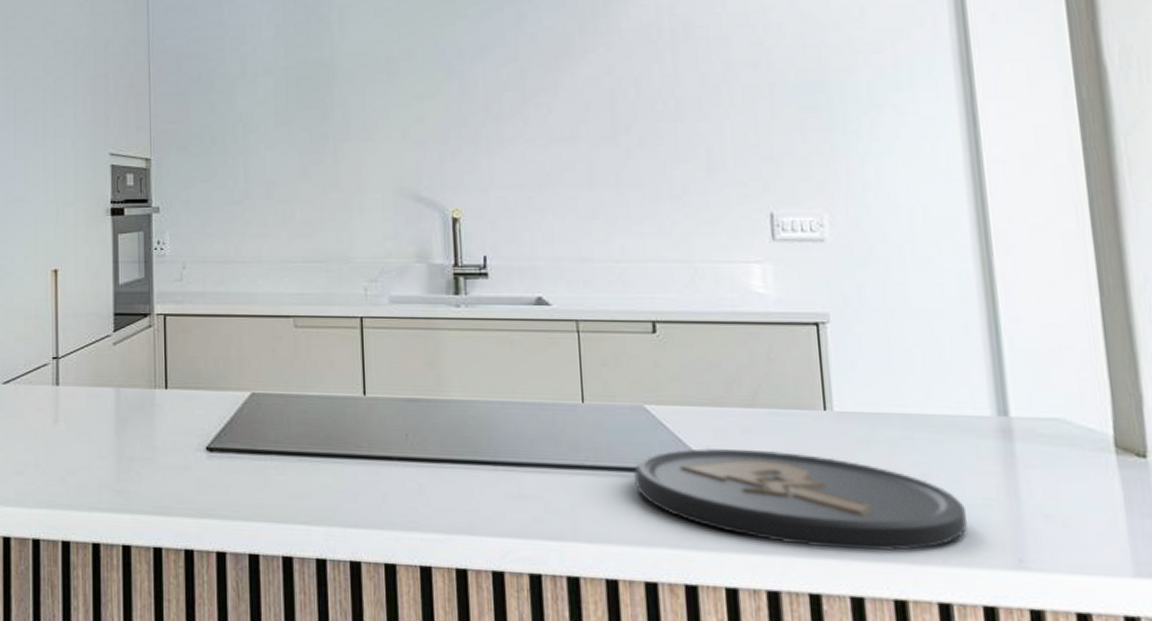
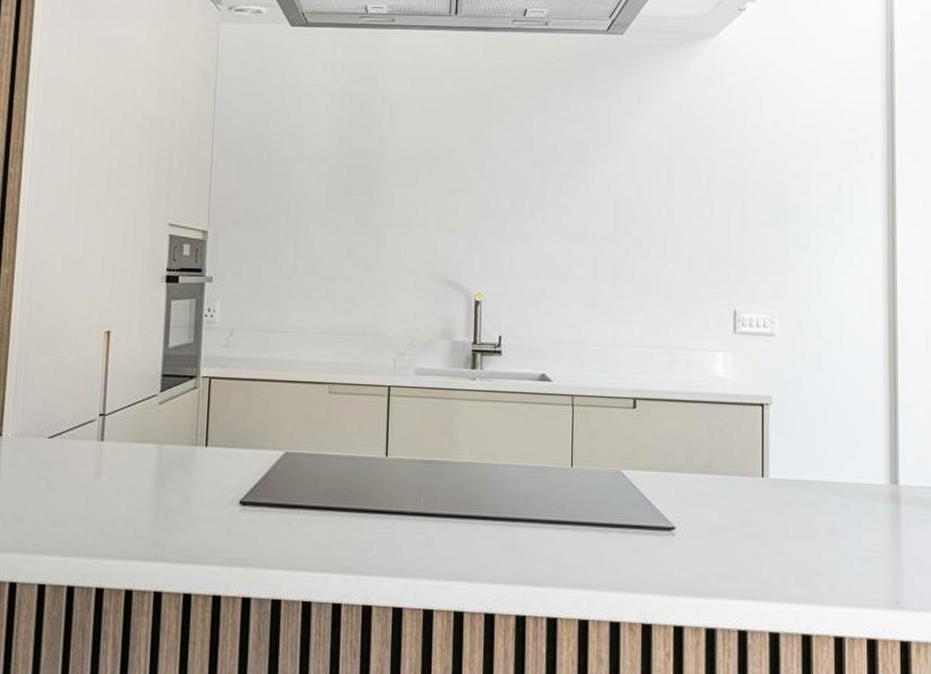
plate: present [633,447,967,552] -> none [608,507,860,595]

